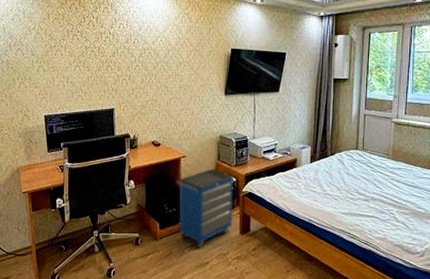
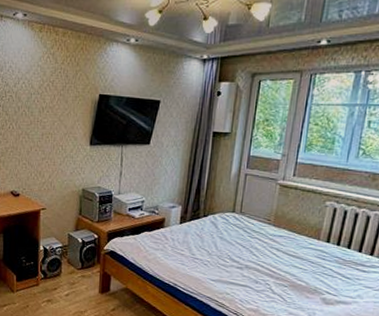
cabinet: present [177,168,233,248] -> none [35,223,95,304]

